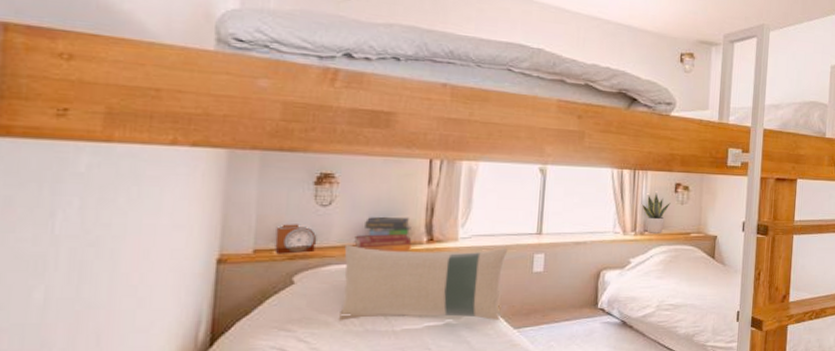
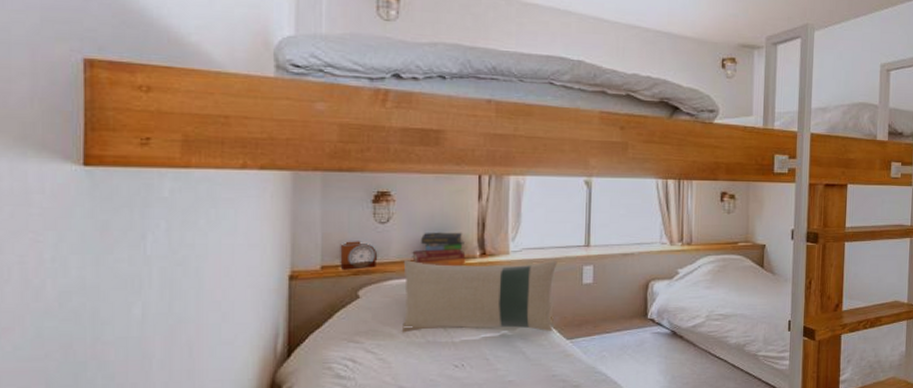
potted plant: present [642,192,671,235] -> none [688,202,717,244]

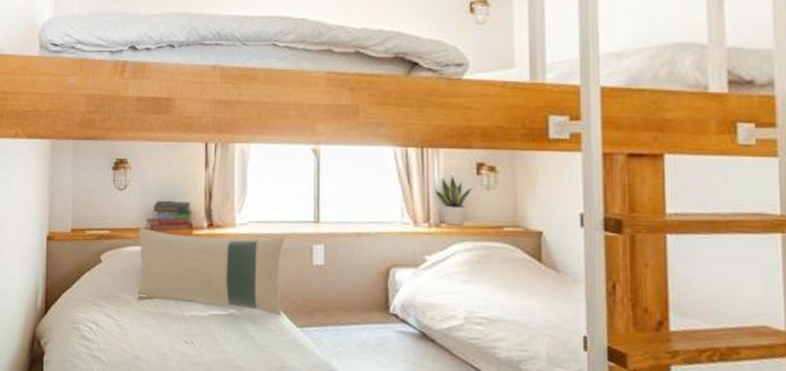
alarm clock: present [340,241,377,271] -> none [86,206,116,235]
potted plant: none [688,202,717,244] -> present [435,175,472,227]

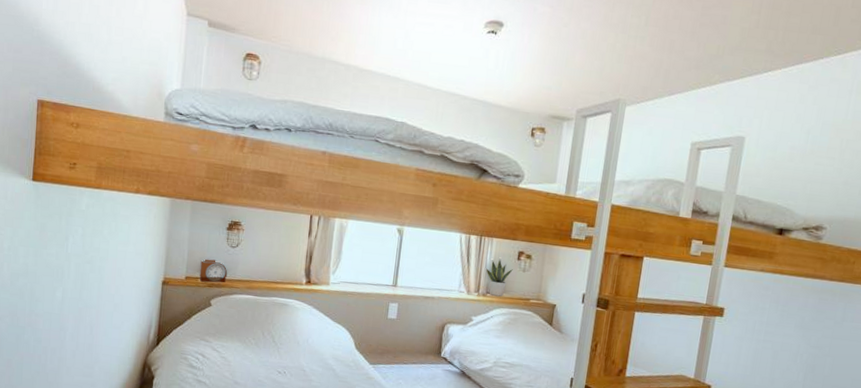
alarm clock: none [86,206,116,235] -> present [199,259,227,283]
pillow: present [136,227,285,316] -> none [240,279,368,355]
books: present [146,201,194,237] -> none [253,259,295,290]

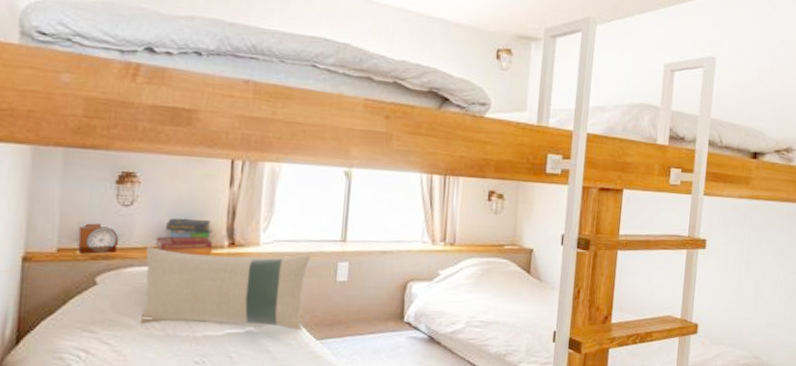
pillow: none [240,279,368,355] -> present [139,246,311,330]
books: none [253,259,295,290] -> present [156,219,213,256]
potted plant: present [486,258,513,297] -> none [452,200,483,246]

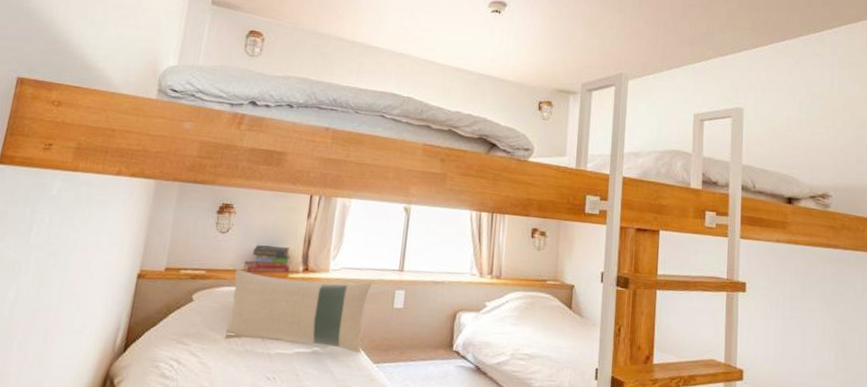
alarm clock: present [77,223,118,255] -> none [181,247,214,275]

